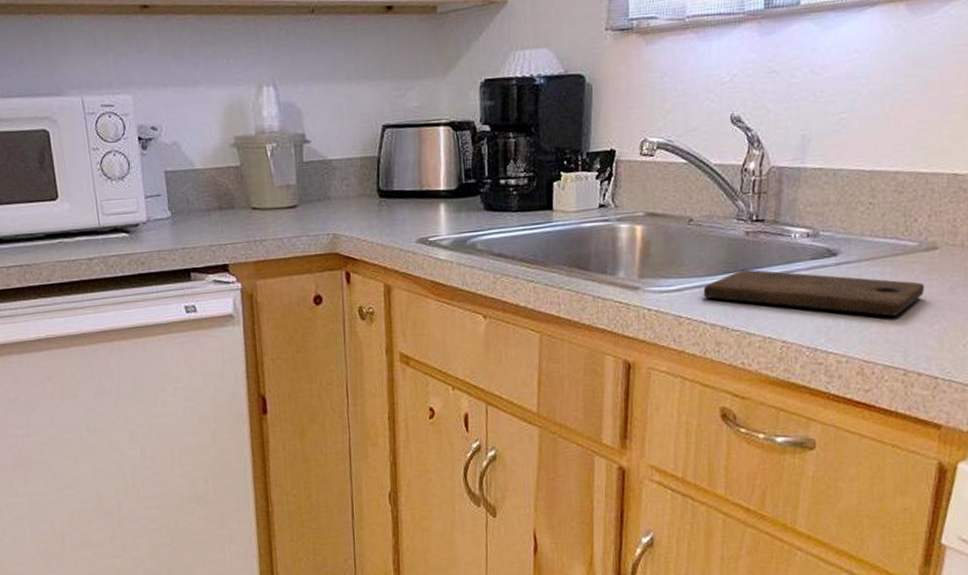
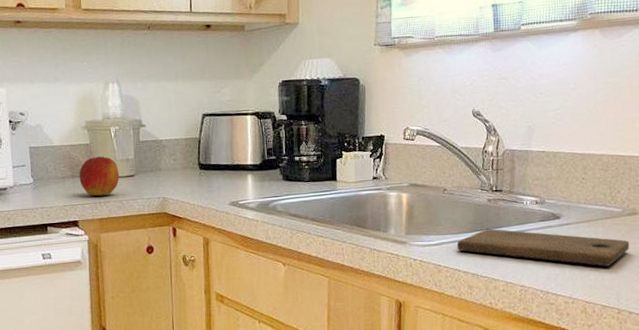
apple: none [227,182,279,233] -> present [79,156,120,196]

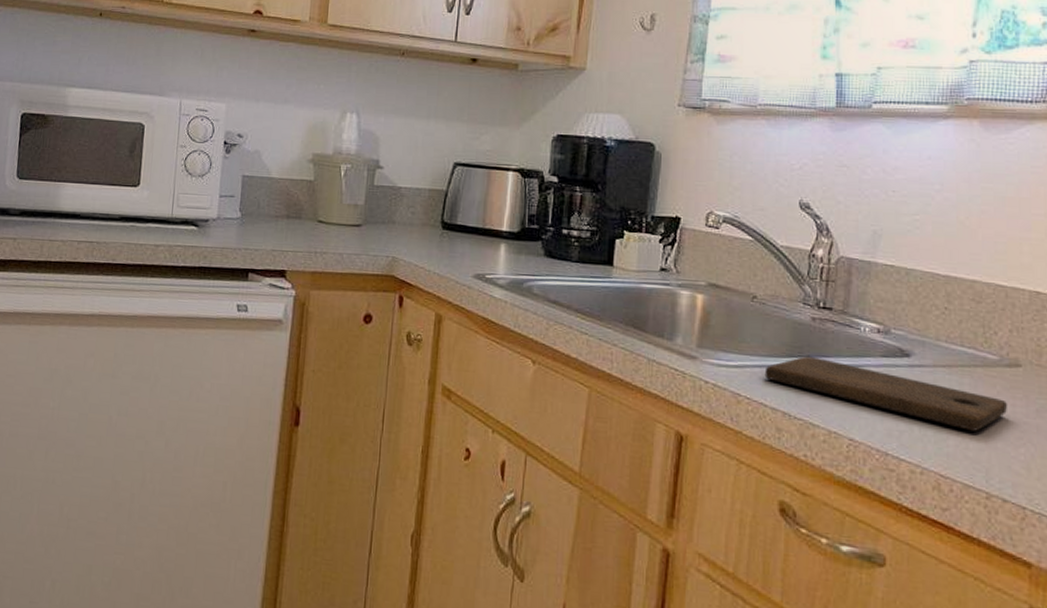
apple: present [79,156,120,196] -> none [295,197,344,245]

